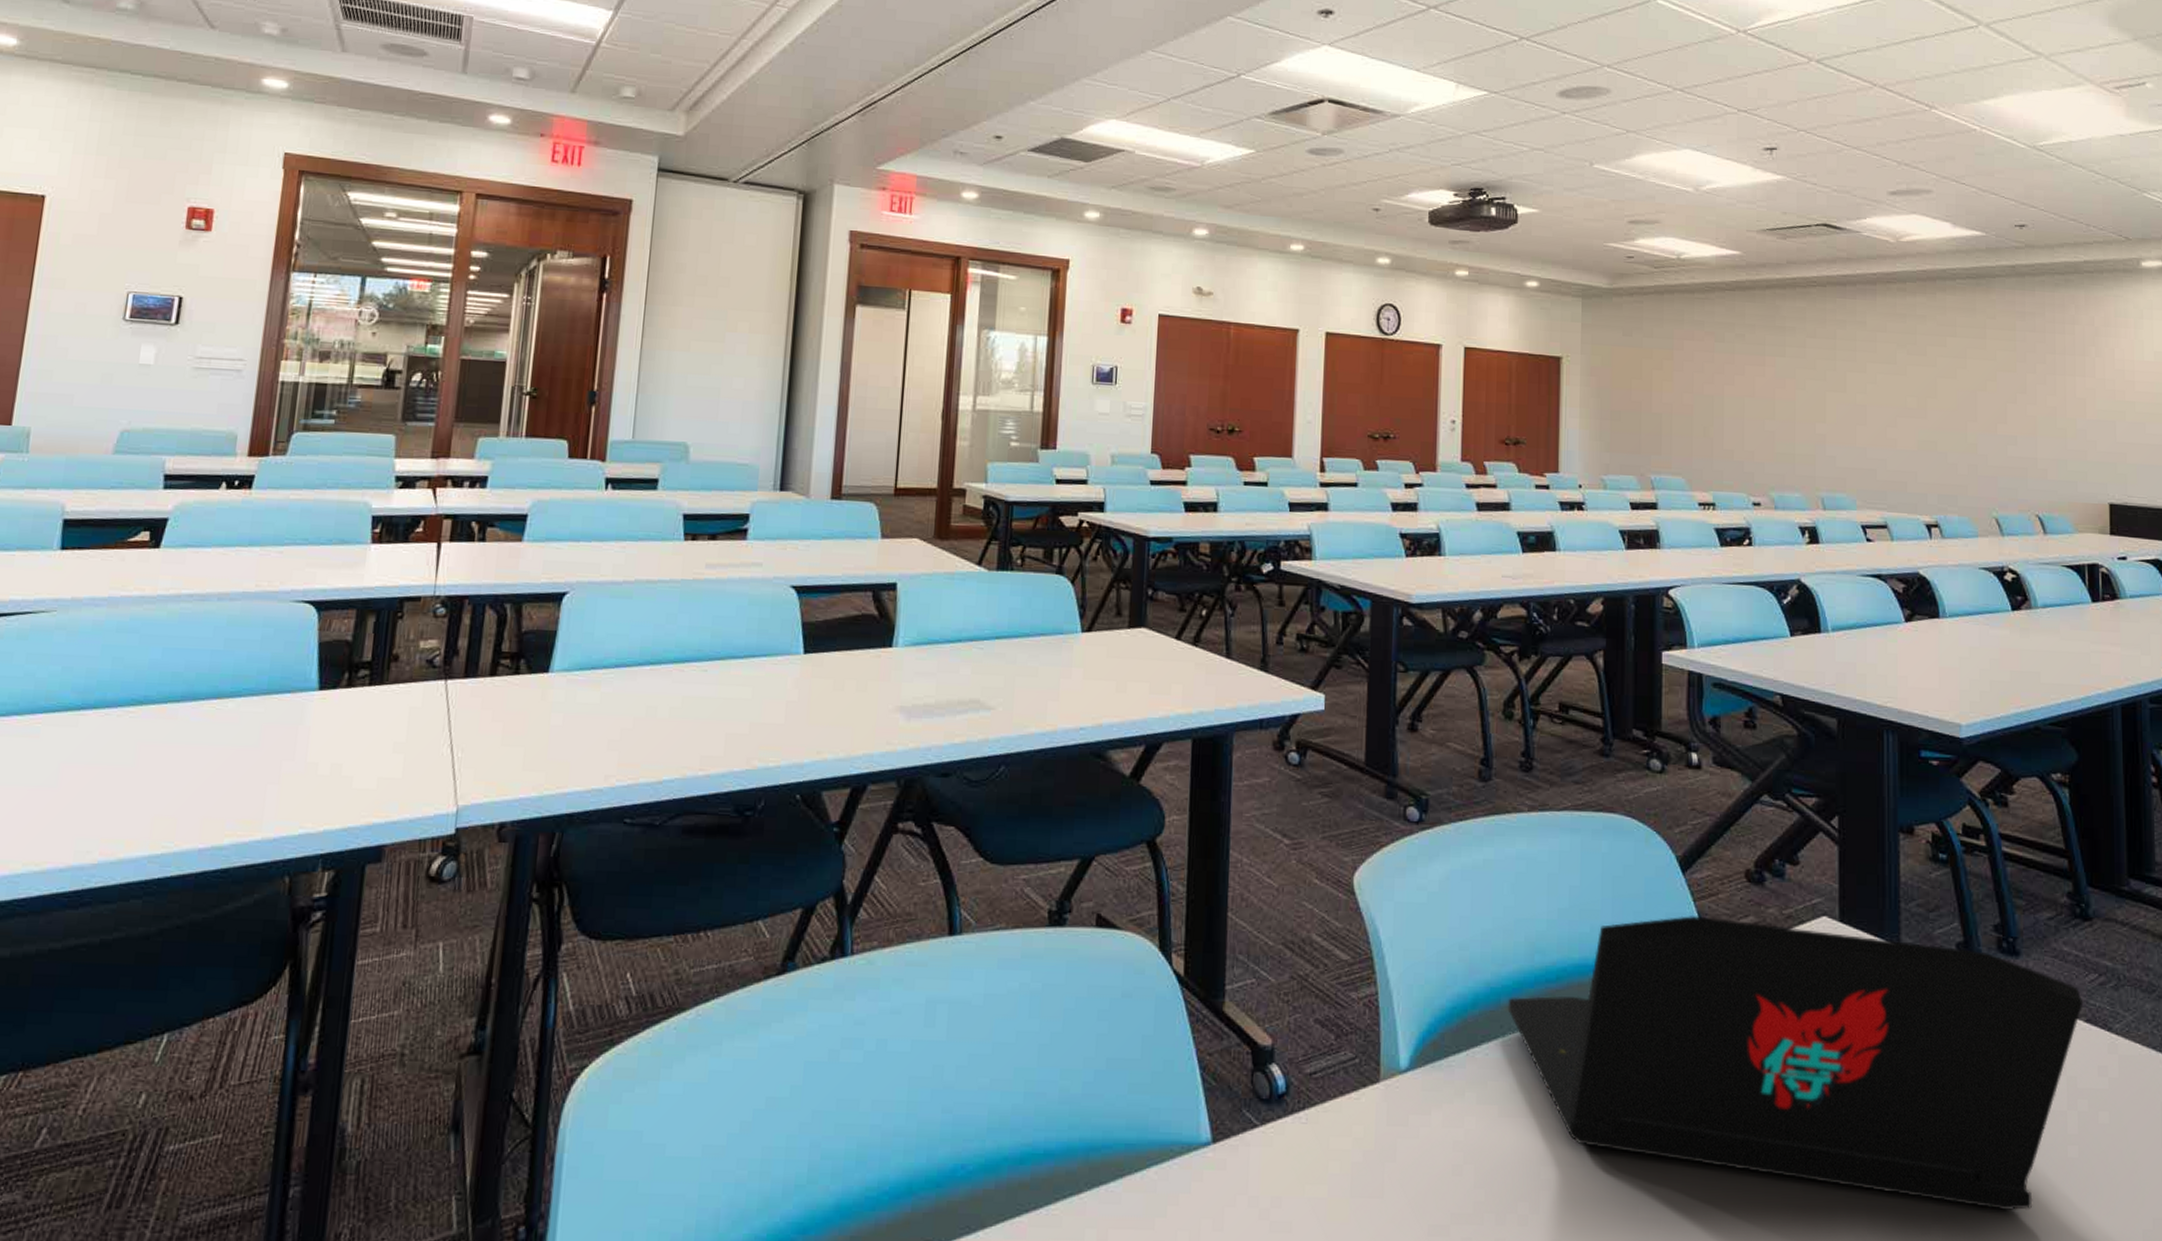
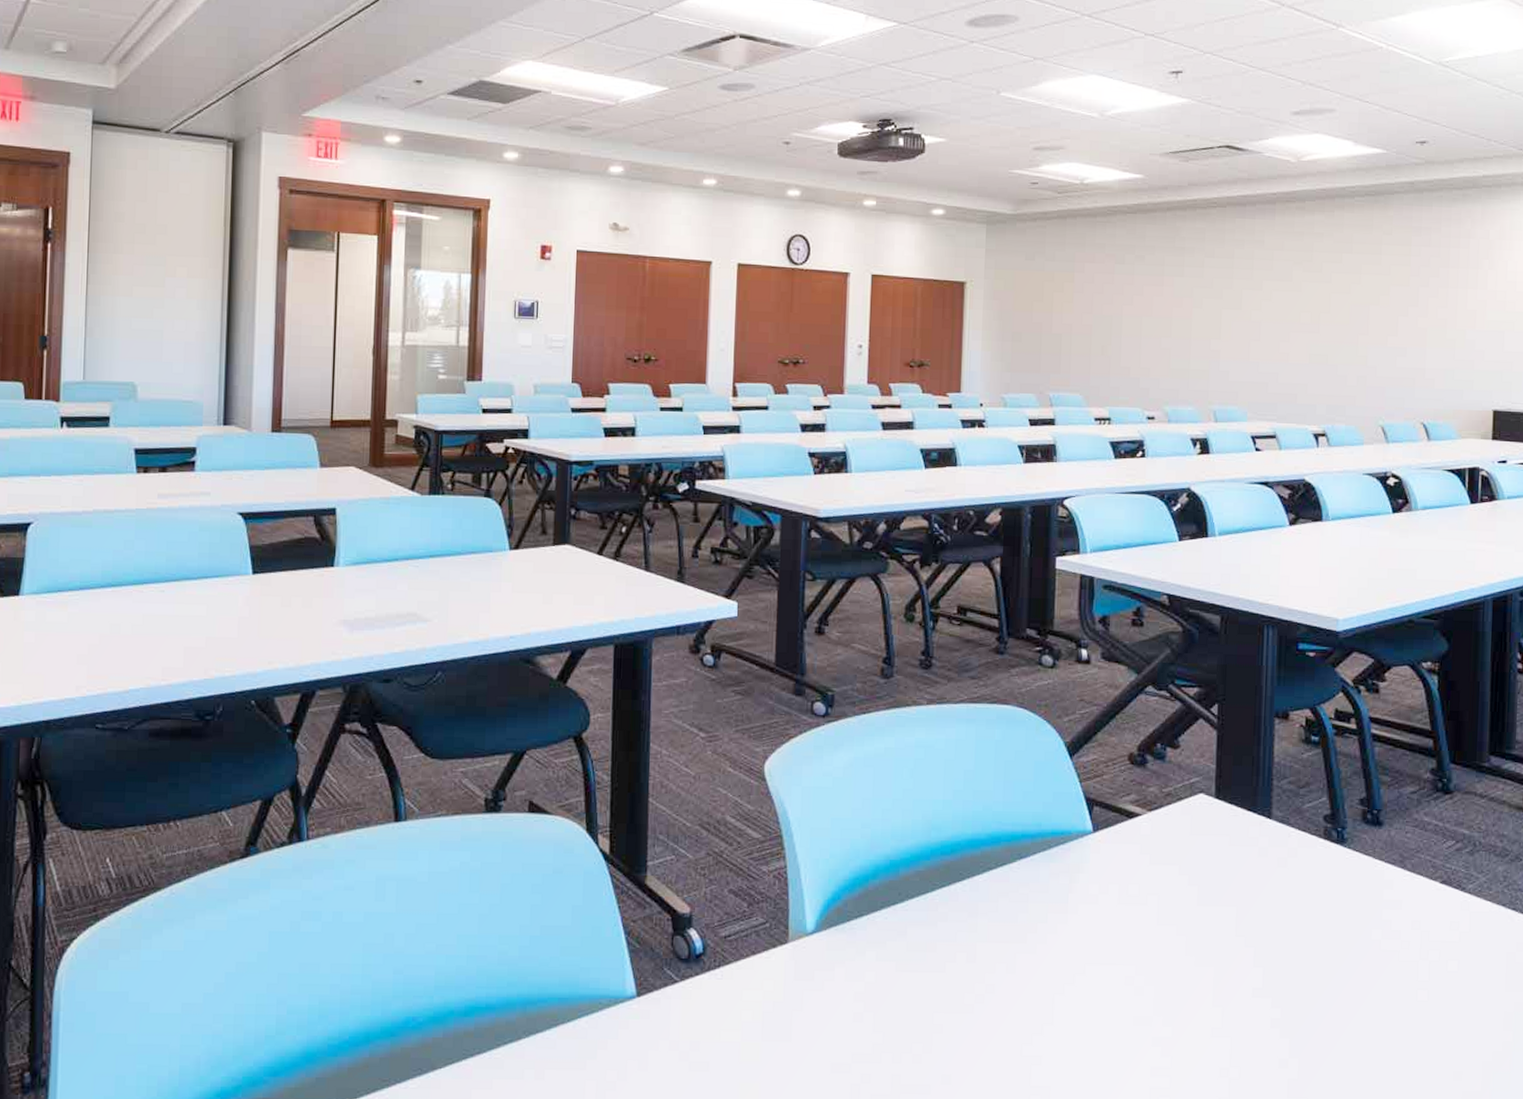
laptop: present [1507,914,2084,1211] -> none [905,794,1440,1047]

